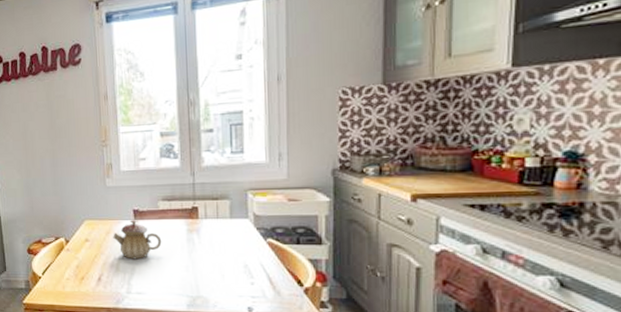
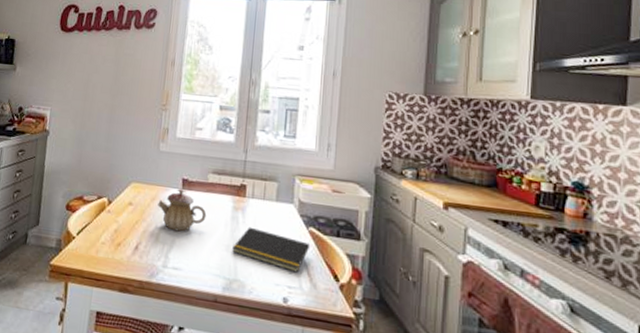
notepad: none [192,246,270,283] -> present [232,226,311,273]

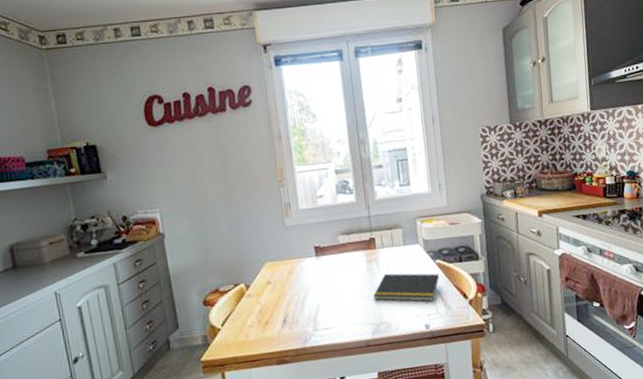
teapot: present [157,188,207,232] -> none [295,255,344,297]

